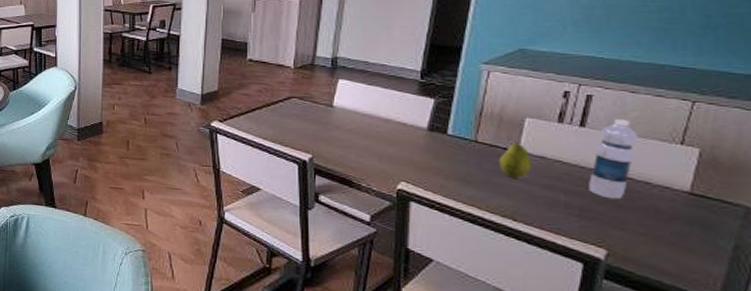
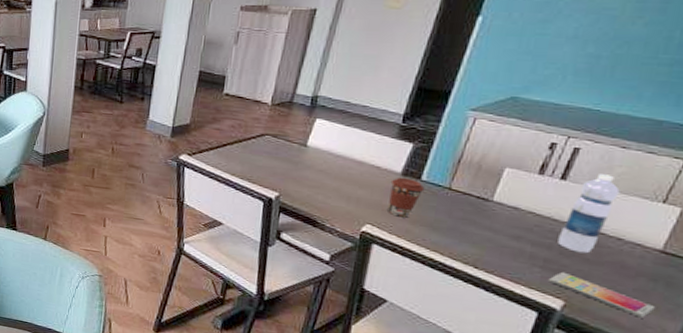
coffee cup: none [418,132,452,173] -> present [388,177,425,218]
fruit: present [499,141,533,178] -> none [470,190,505,228]
smartphone: none [586,219,696,263] -> present [547,271,656,318]

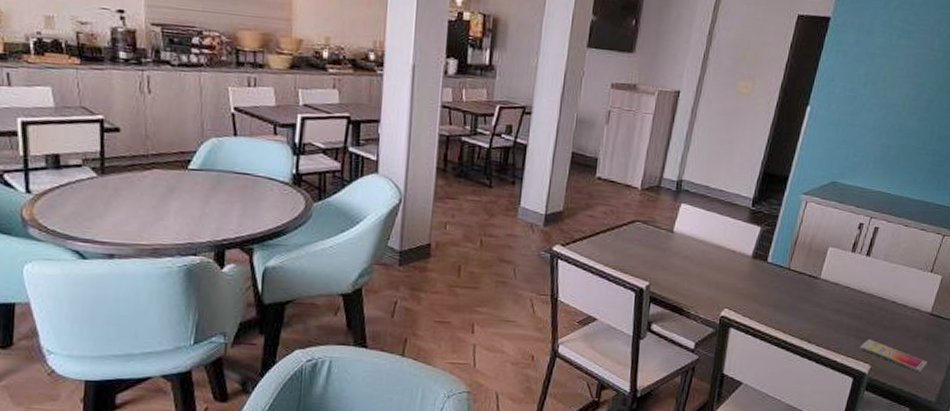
coffee cup: present [388,177,425,218] -> none [742,260,770,300]
water bottle: present [557,174,620,254] -> none [865,250,905,321]

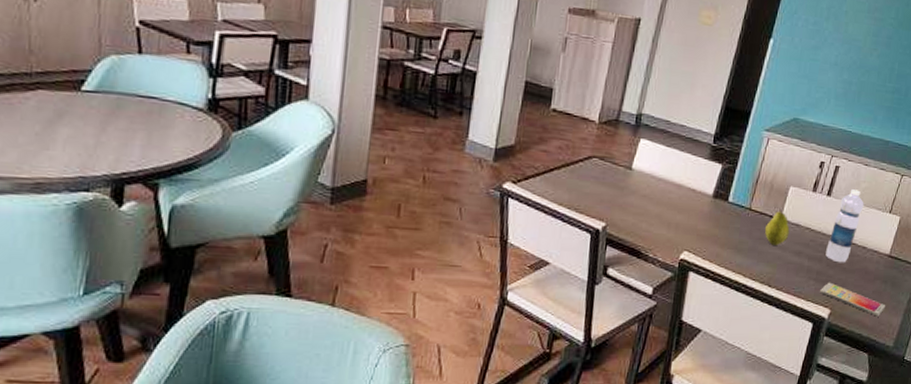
fruit: none [804,269,829,303] -> present [765,209,790,245]
water bottle: none [865,250,905,321] -> present [825,189,864,263]

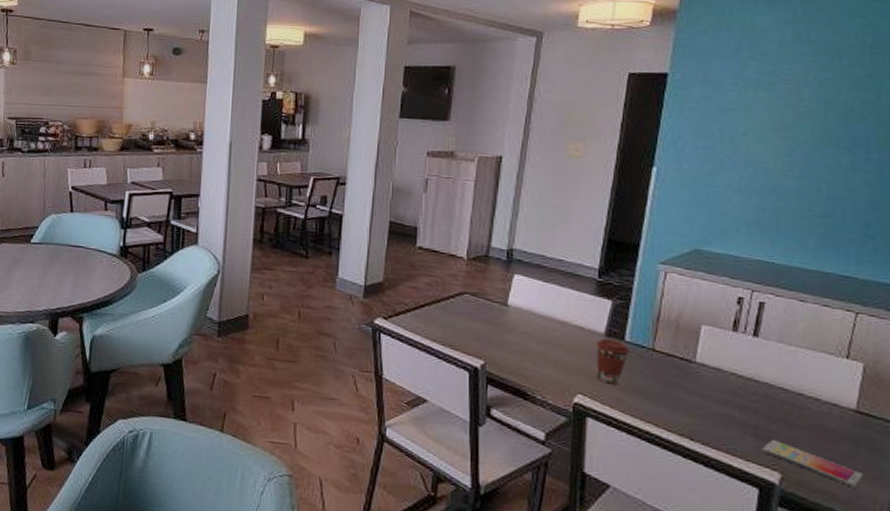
coffee cup: none [702,199,731,241] -> present [595,338,630,385]
fruit: present [765,209,790,245] -> none [677,350,709,392]
water bottle: present [825,189,864,263] -> none [762,329,808,418]

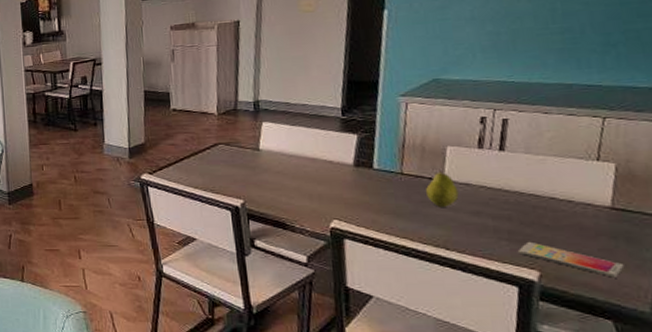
coffee cup: present [595,338,630,385] -> none [345,168,379,208]
fruit: none [677,350,709,392] -> present [426,170,459,207]

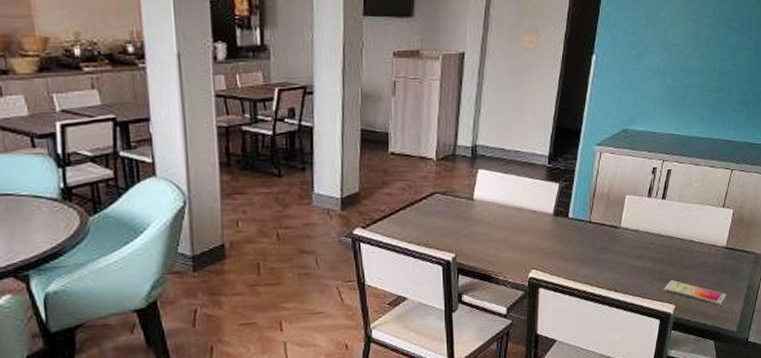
fruit: present [426,170,459,207] -> none [607,218,630,253]

